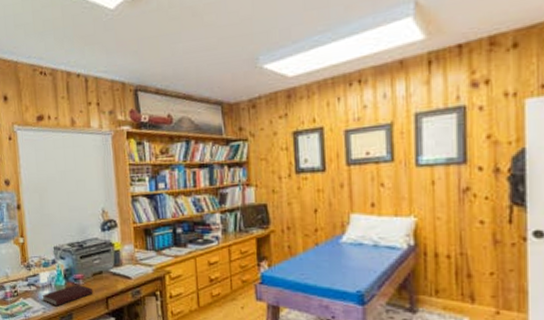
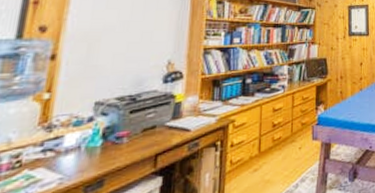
notebook: present [42,284,93,307] -> none [61,142,140,174]

